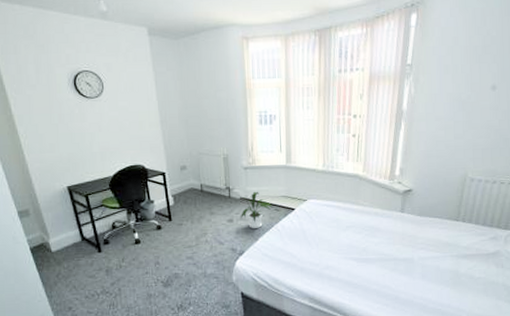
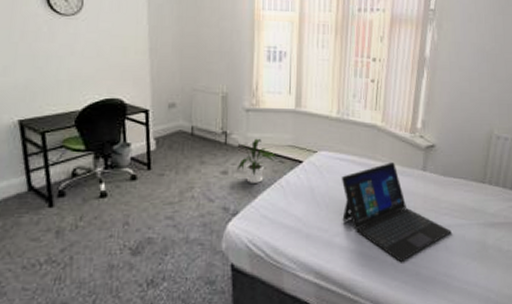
laptop: none [328,206,427,289] -> present [341,162,452,262]

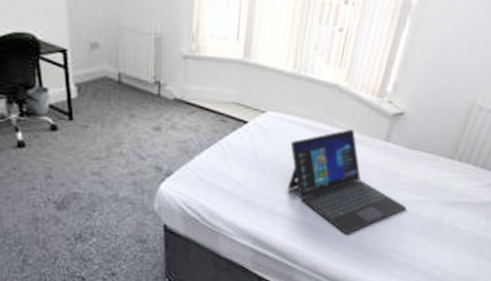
house plant: present [237,138,276,183] -> none [172,91,217,143]

